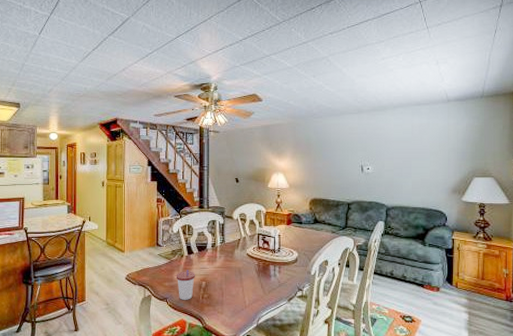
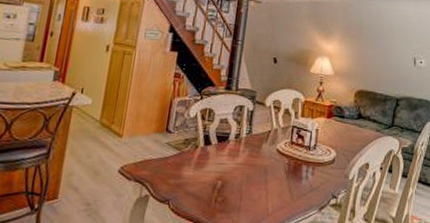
cup: present [176,270,195,300] -> none [185,164,210,204]

